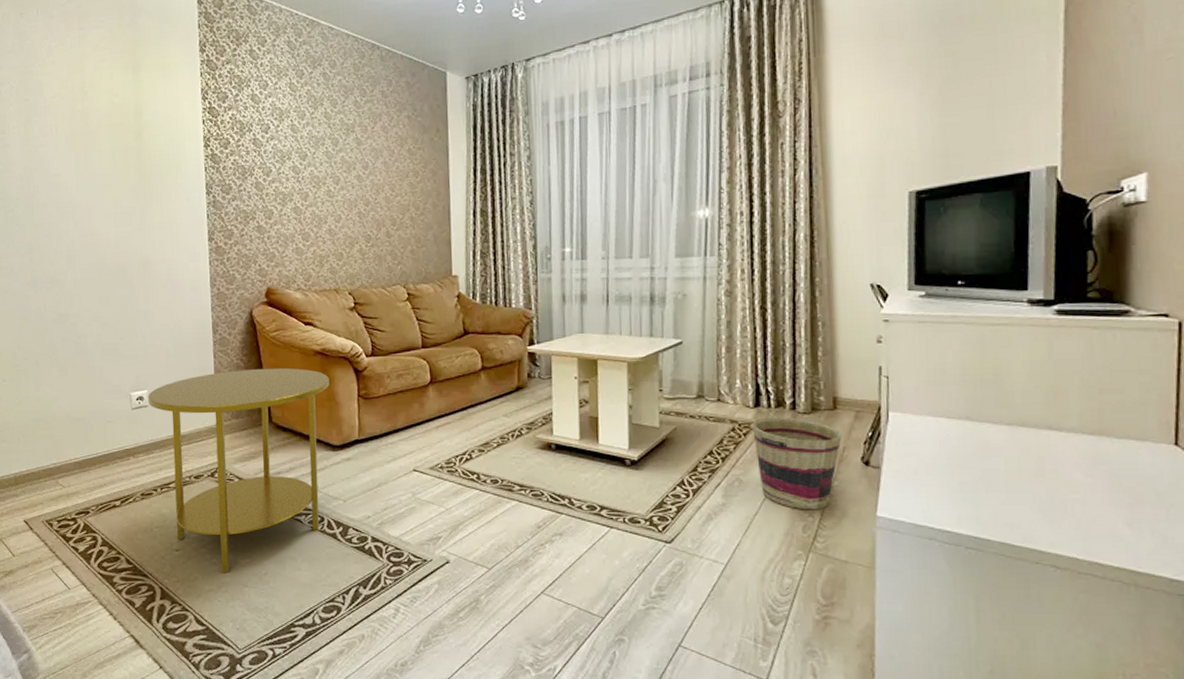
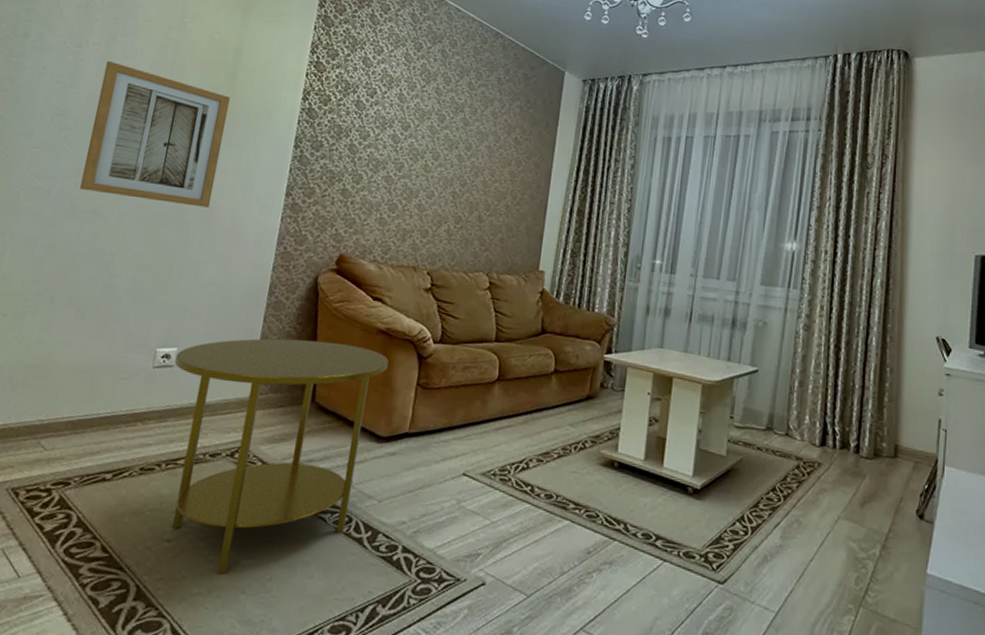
wall art: none [29,141,146,264] -> present [80,60,231,208]
basket: present [752,417,842,510] -> none [816,457,900,562]

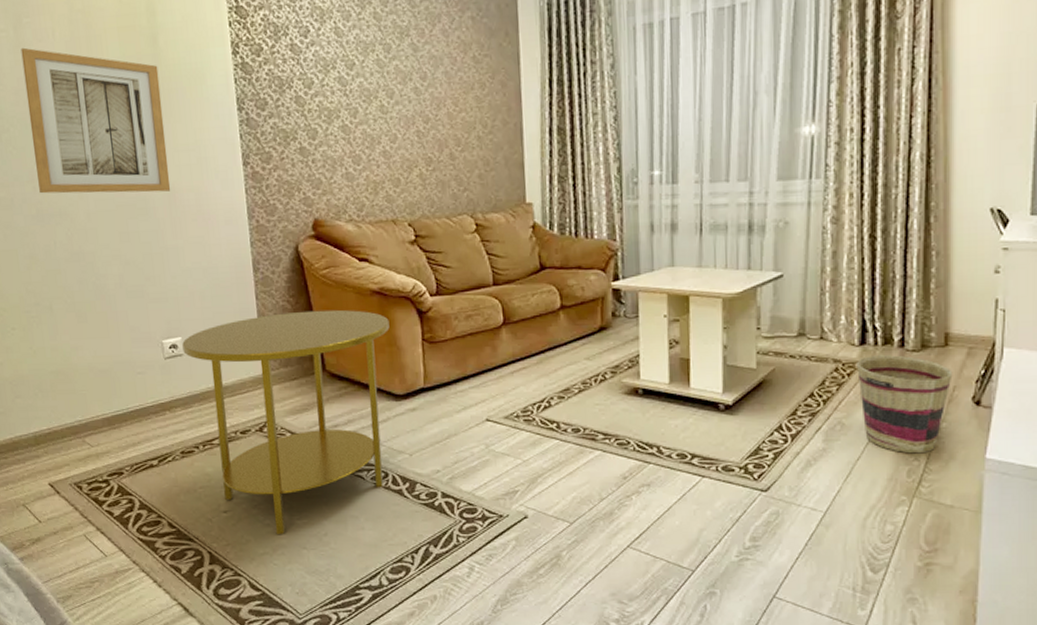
basket: none [816,457,900,562] -> present [857,355,953,454]

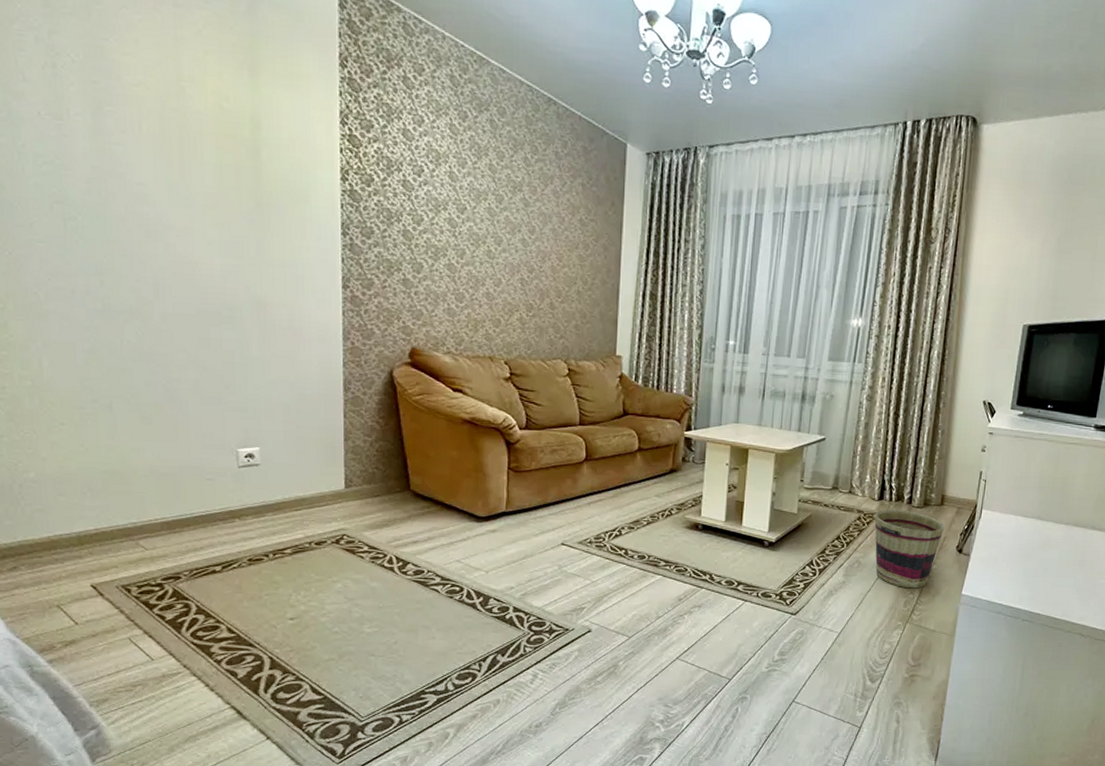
wall art: present [21,47,171,194] -> none [99,135,262,303]
side table: present [182,309,390,535] -> none [260,432,478,643]

